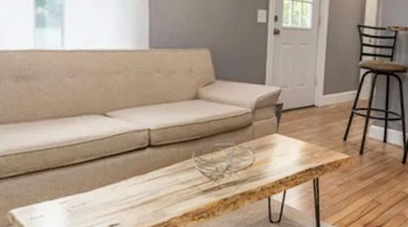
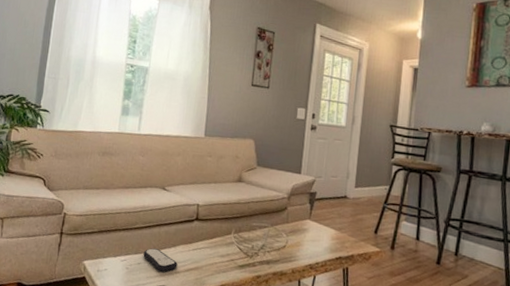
remote control: none [87,185,131,209] -> present [143,248,178,272]

